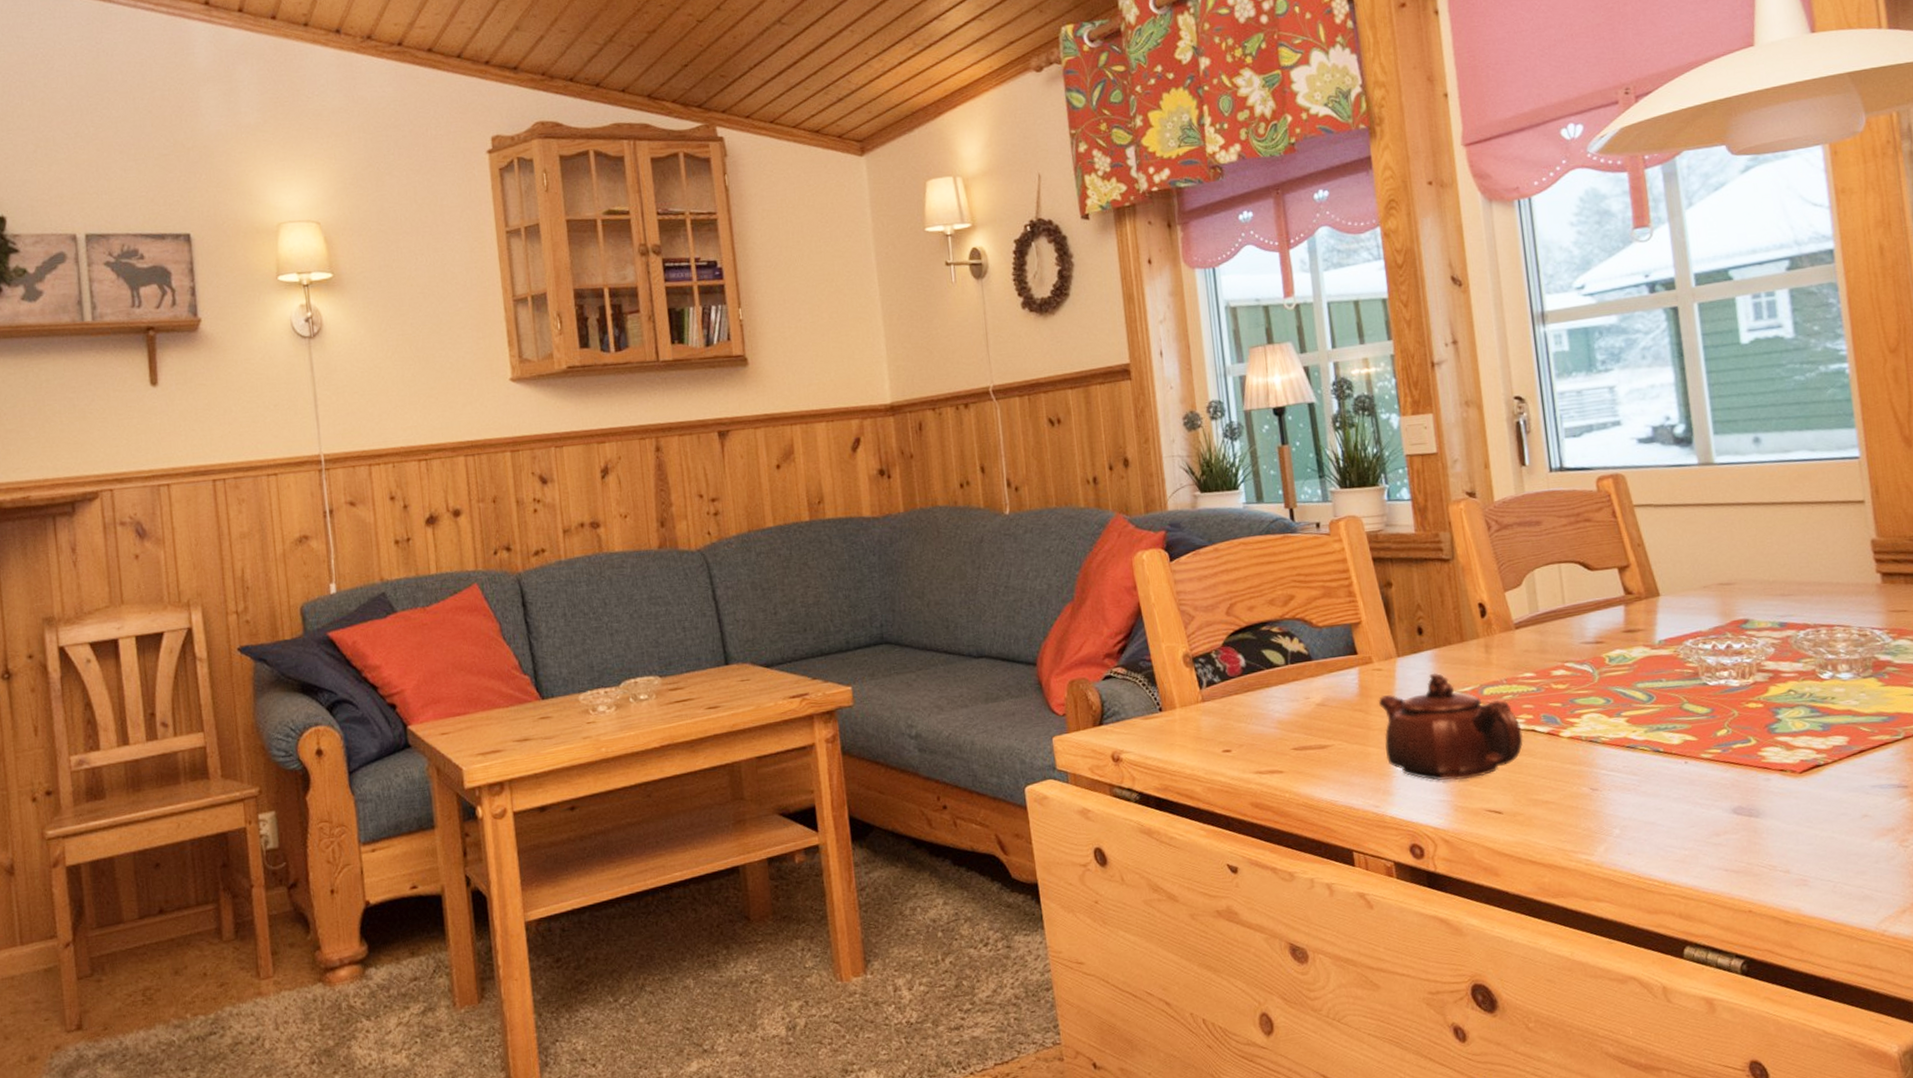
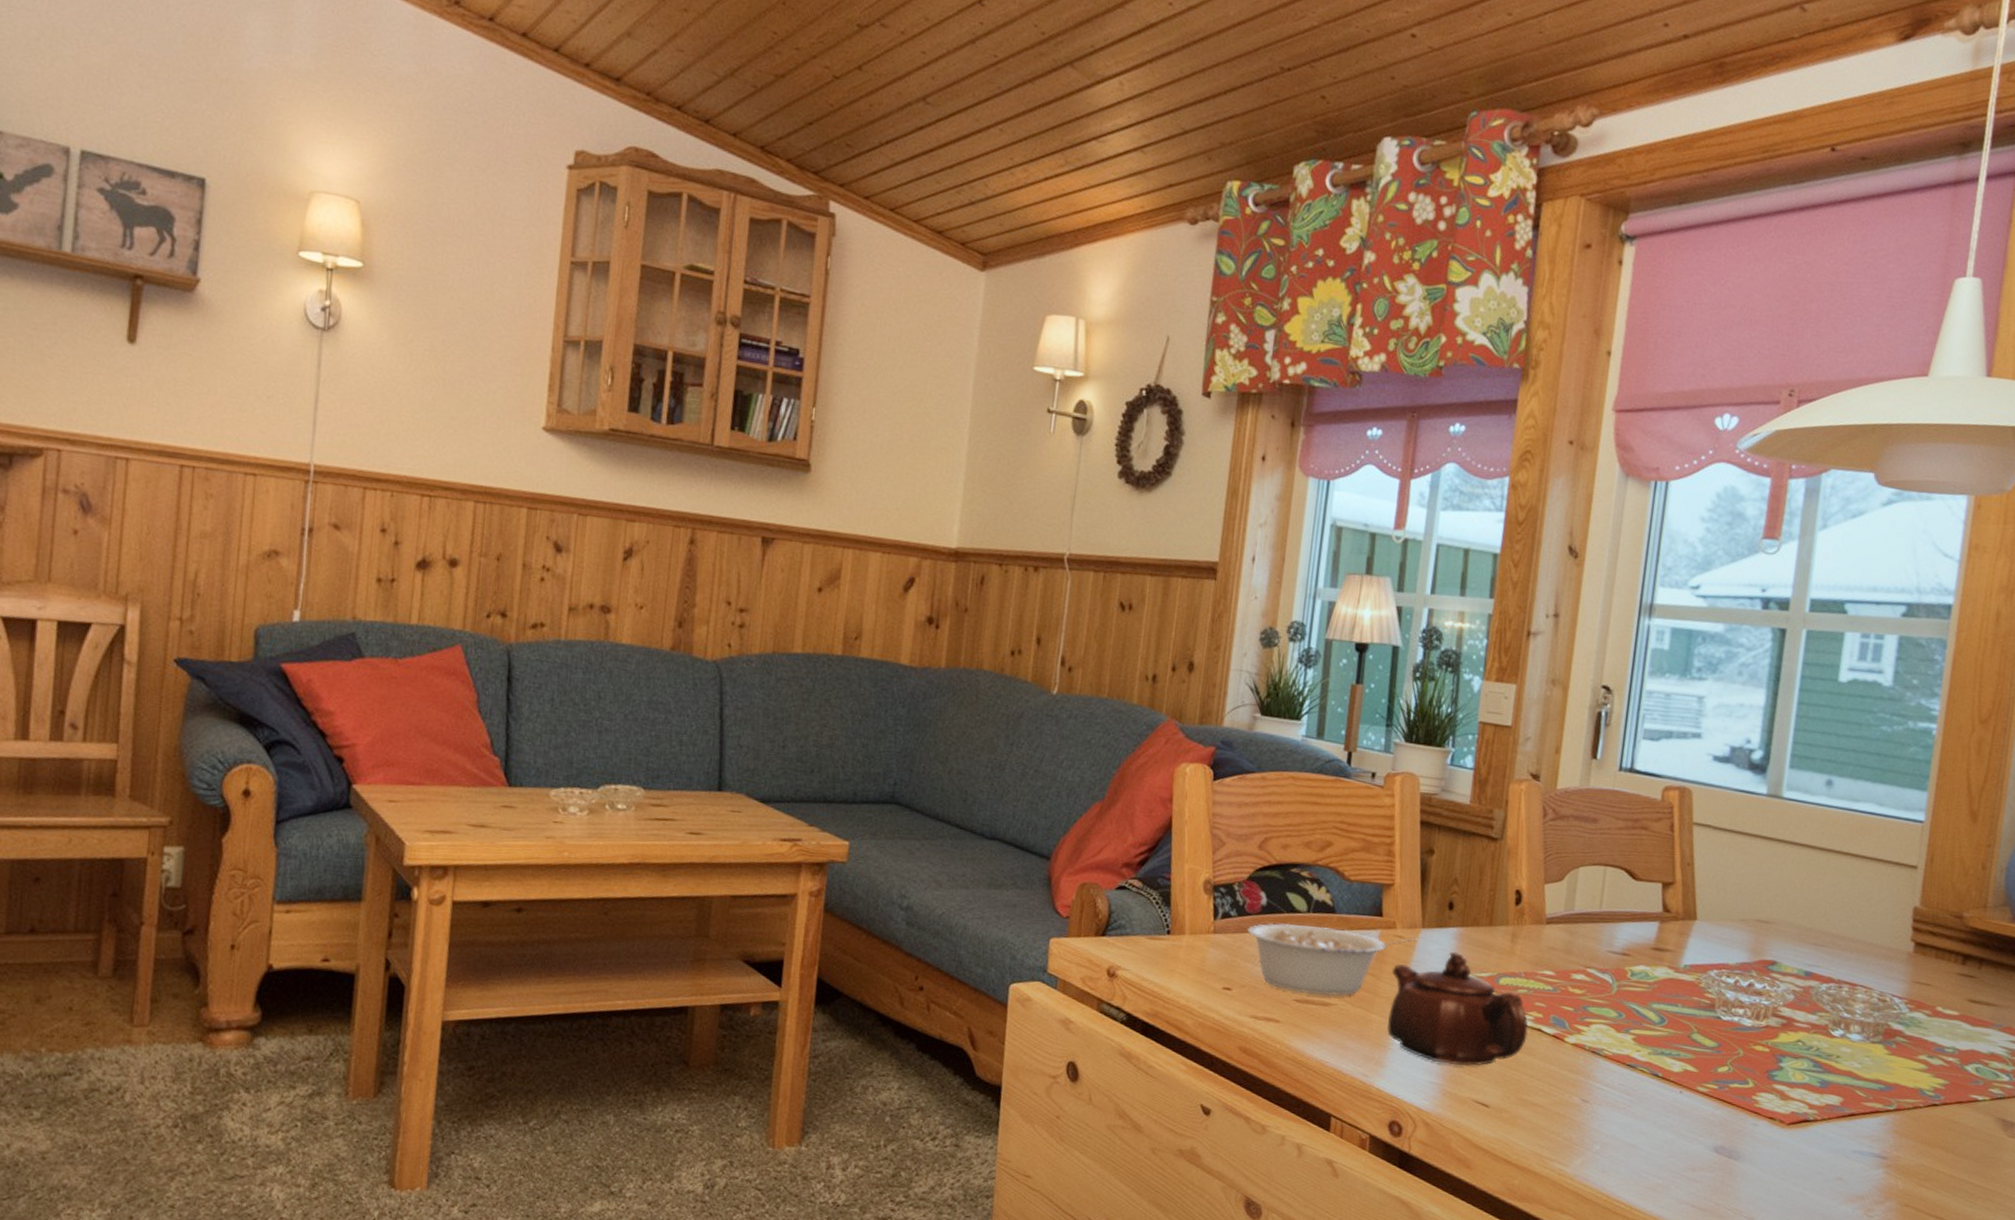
legume: none [1233,667,1395,742] -> present [1247,923,1417,997]

